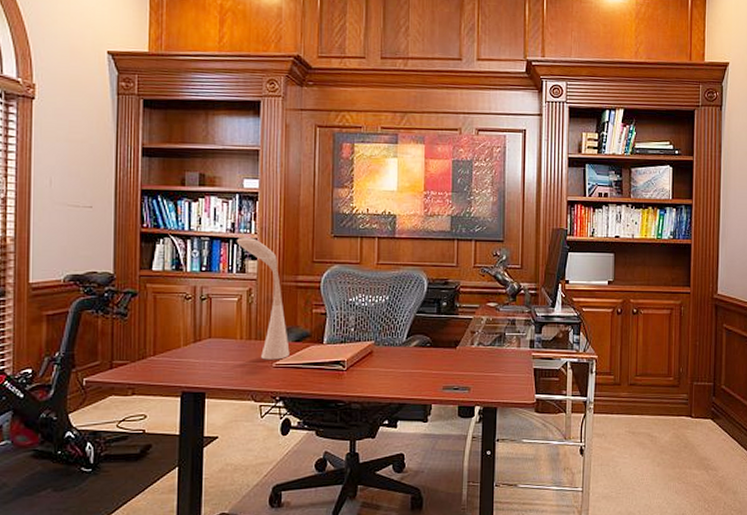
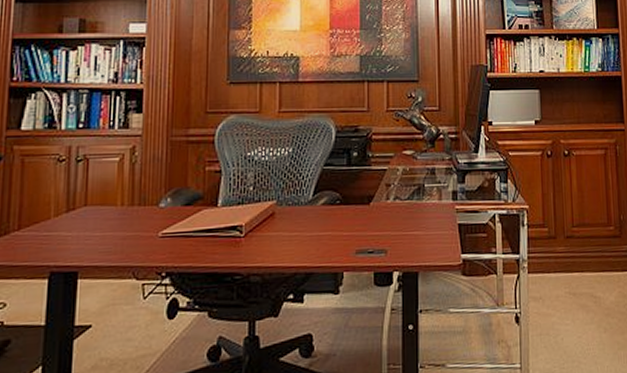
desk lamp: present [236,238,290,360] -> none [119,88,179,229]

